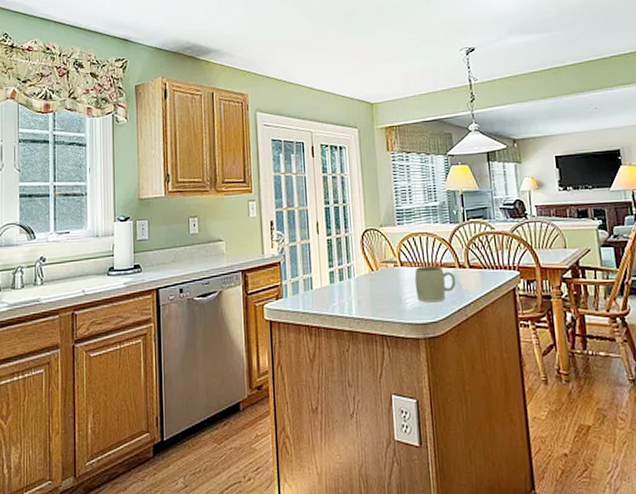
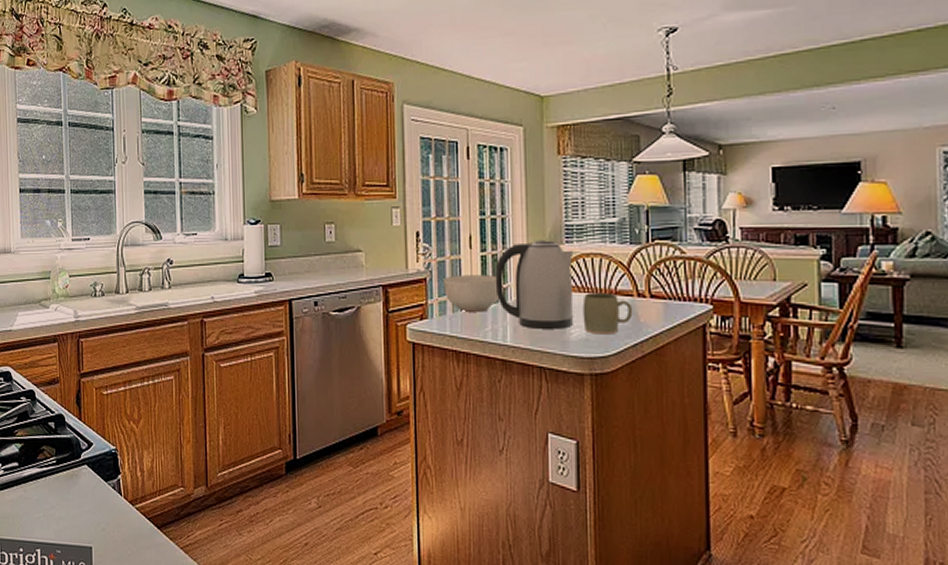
bowl: none [296,256,344,290] -> present [444,275,499,312]
kettle: none [339,222,409,301] -> present [495,239,574,329]

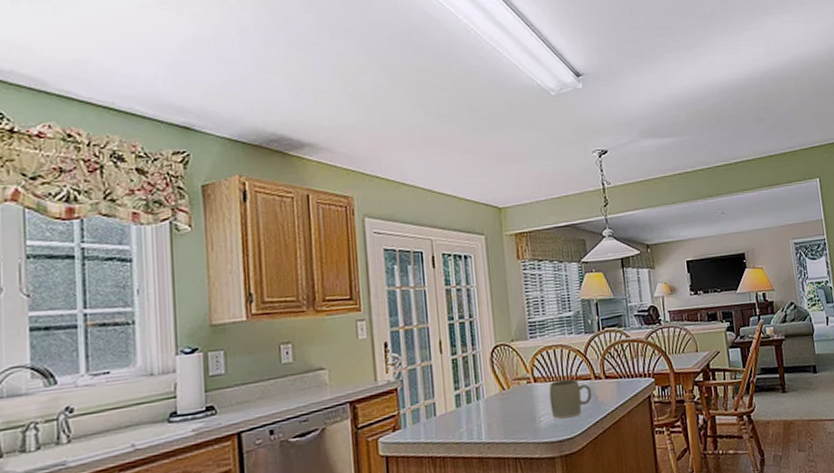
bowl: present [444,275,499,312] -> none [415,376,472,417]
kettle: present [495,239,574,329] -> none [466,337,543,423]

